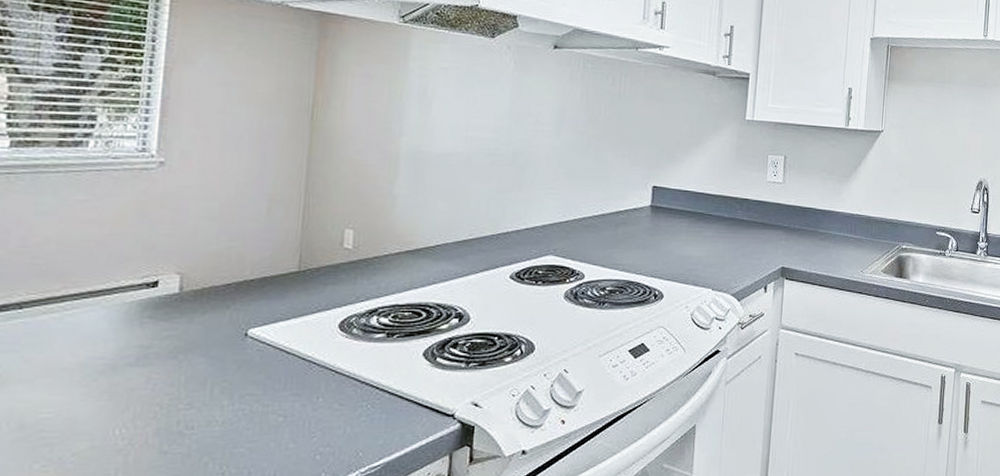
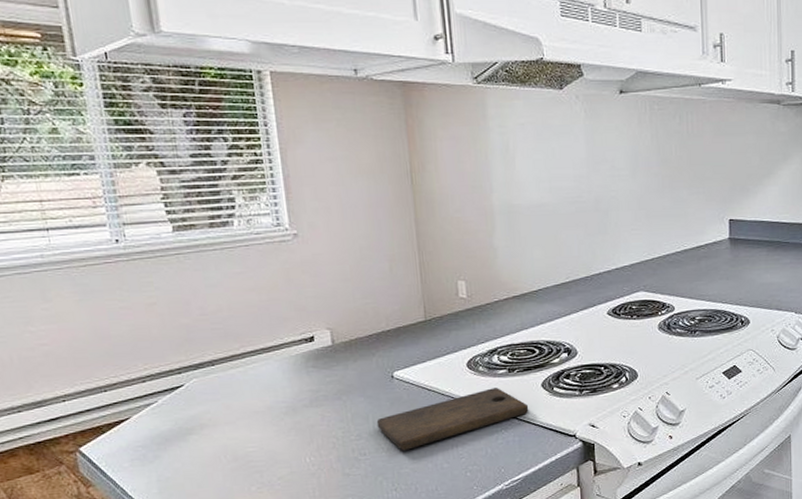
cutting board: none [215,354,405,425] -> present [376,388,529,450]

